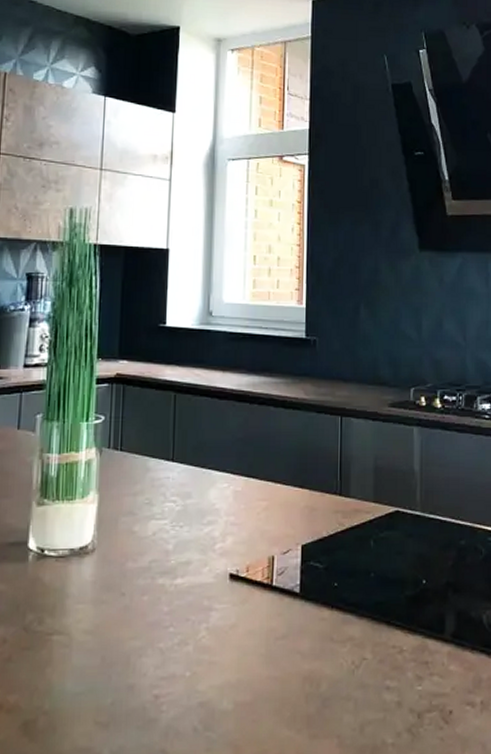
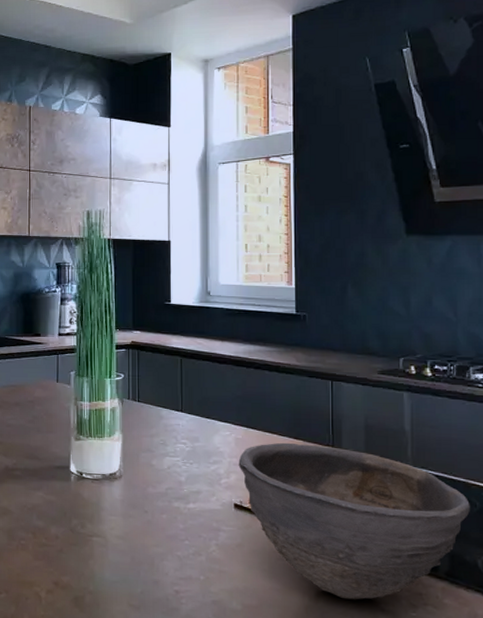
bowl: none [236,493,476,680] -> present [238,442,470,600]

